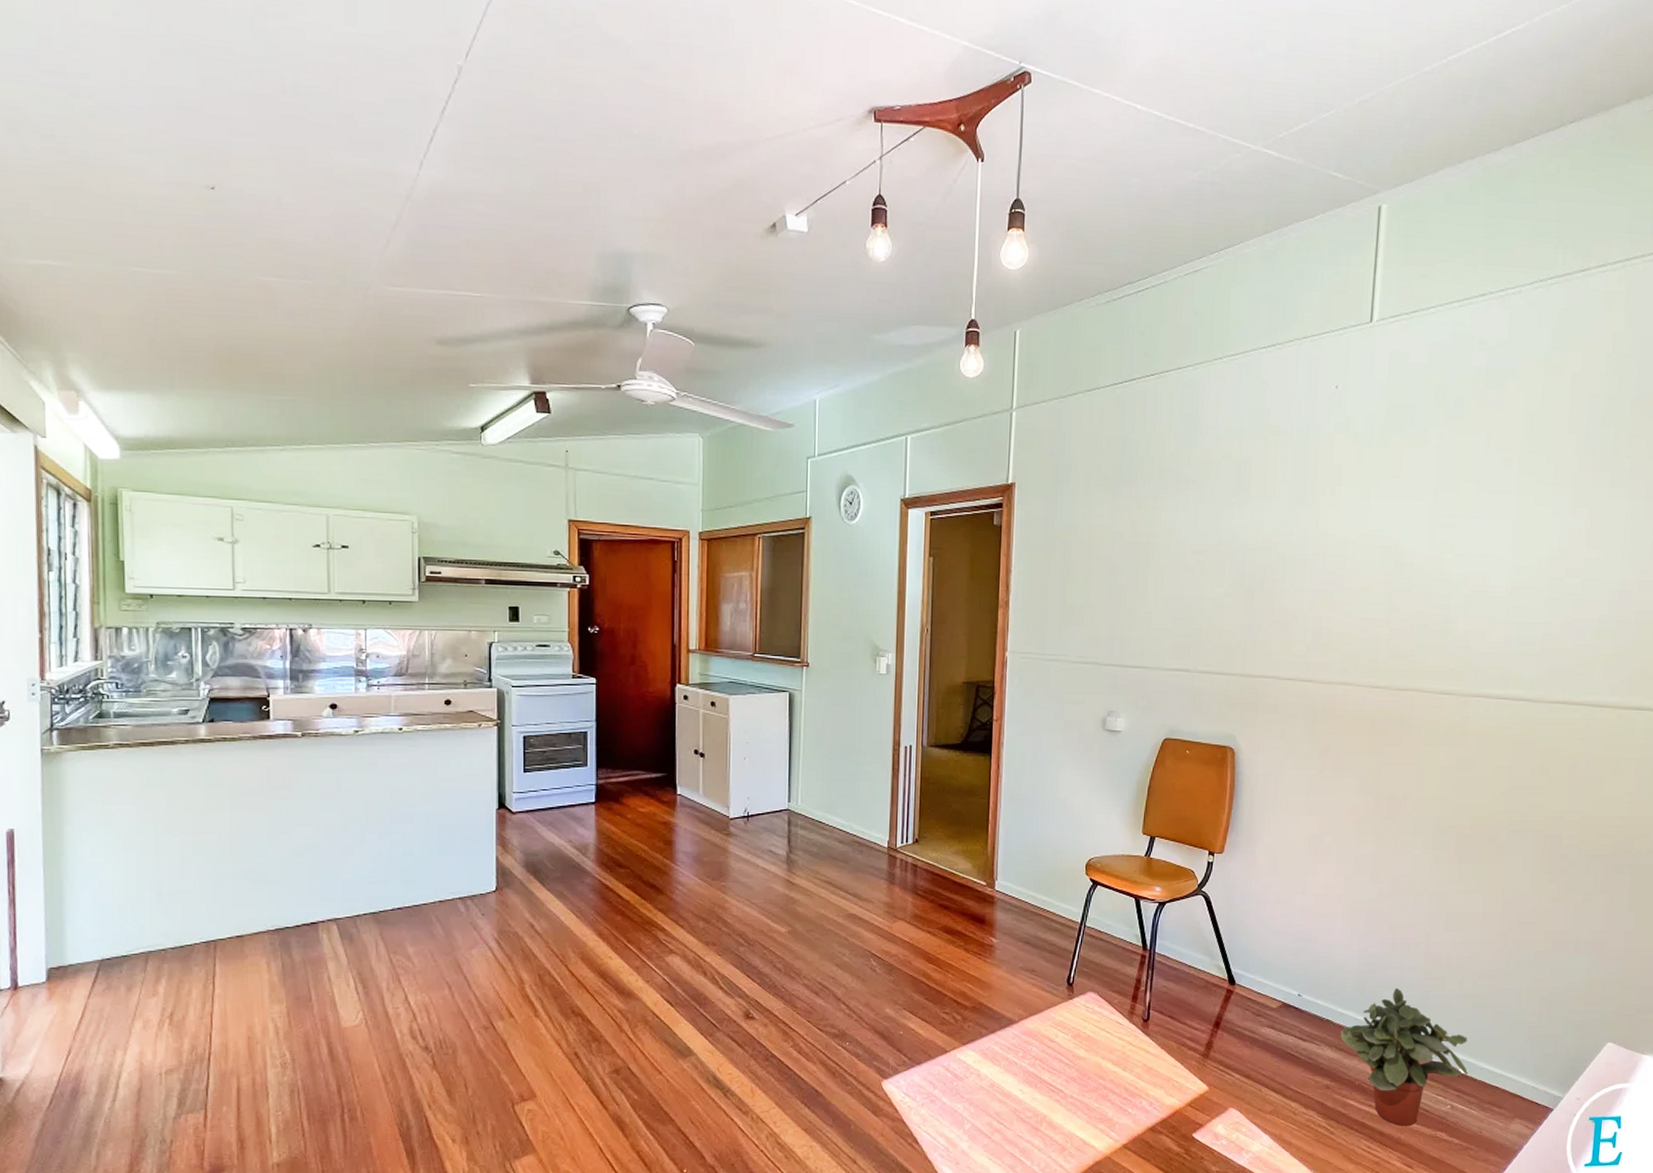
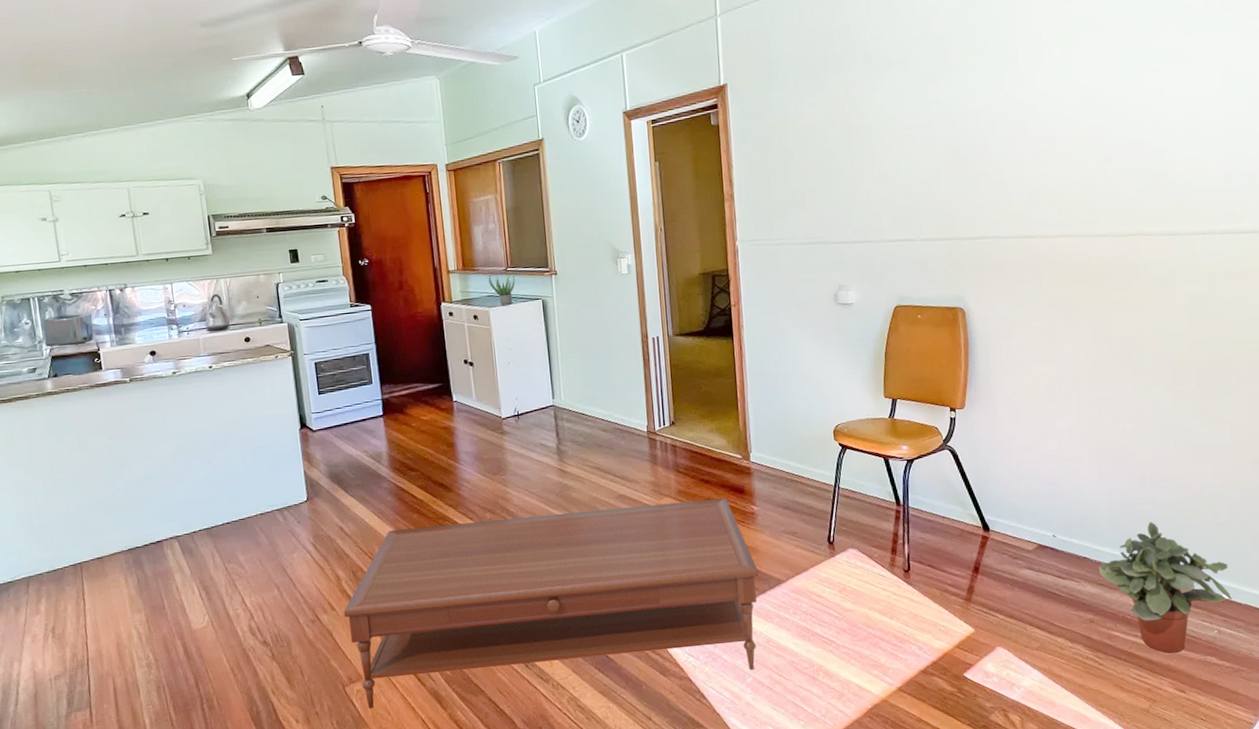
toaster: none [203,652,266,688] -> present [42,313,94,347]
kettle: none [399,647,431,690] -> present [204,294,231,332]
coffee table: none [523,927,990,1131] -> present [343,498,758,709]
potted plant: none [732,659,762,696] -> present [488,275,515,307]

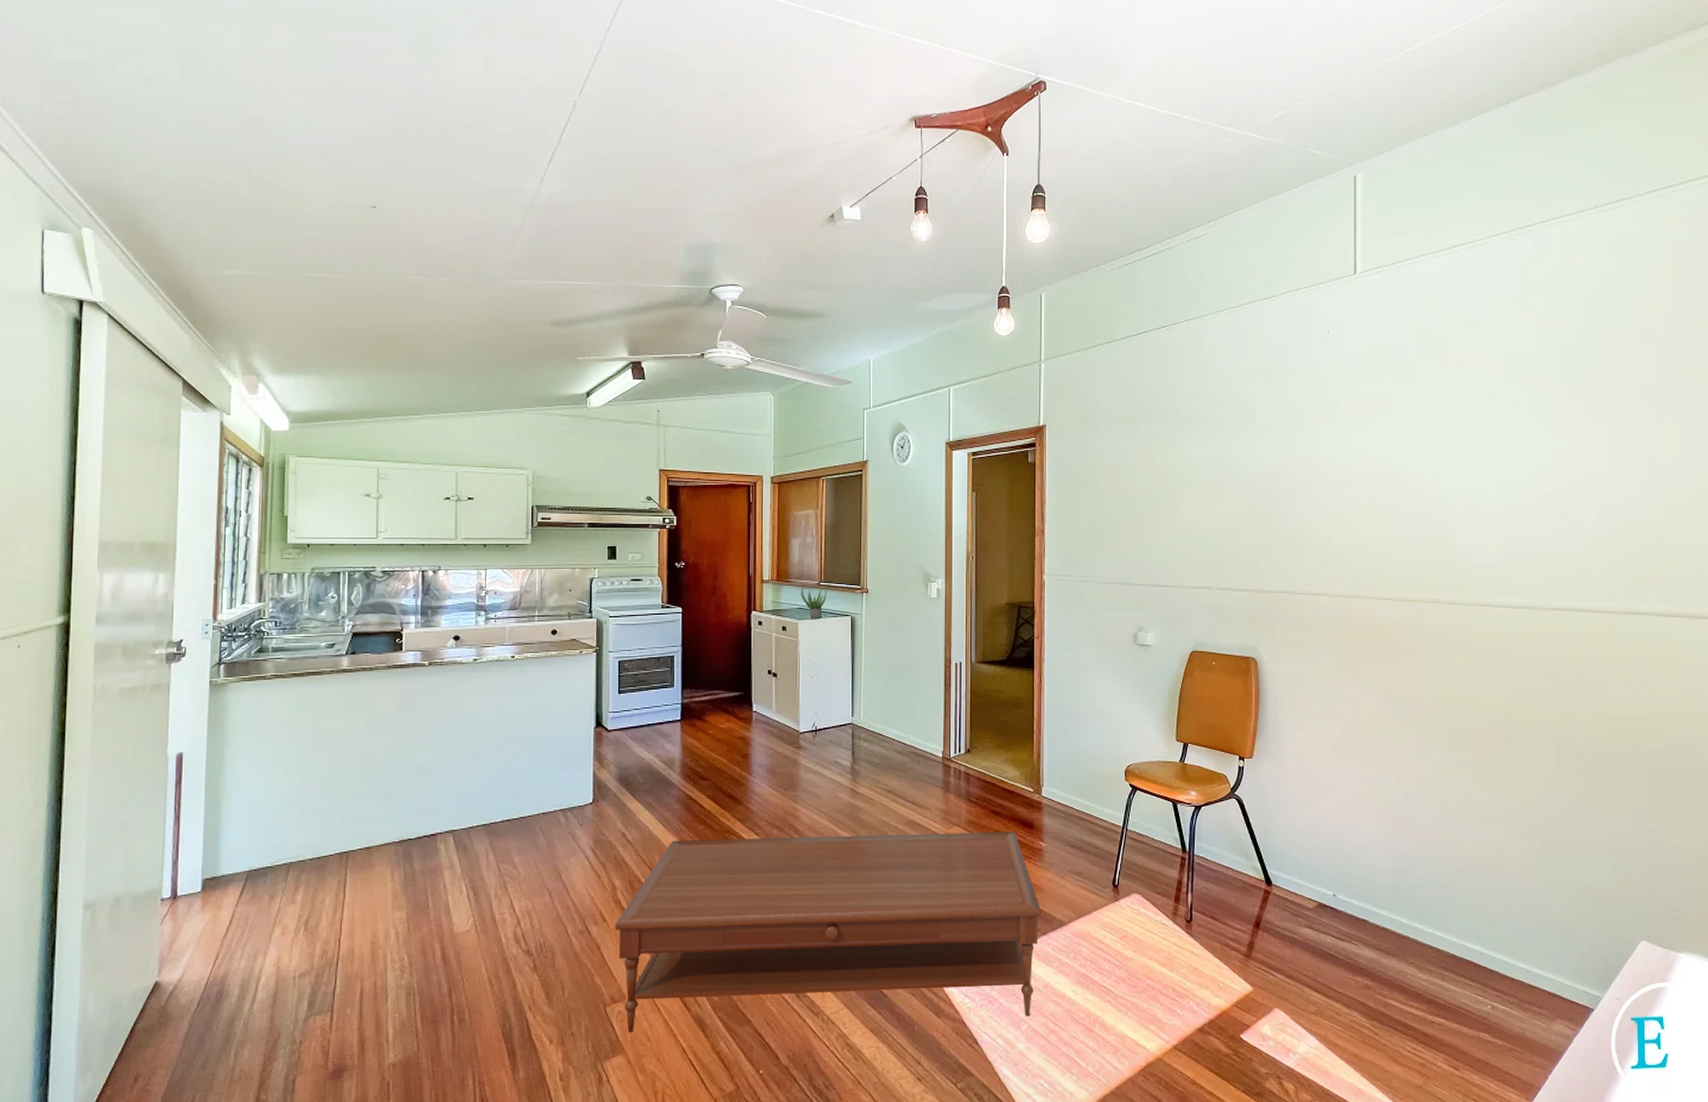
toaster: present [42,313,94,347] -> none [348,592,401,624]
kettle: present [204,294,231,332] -> none [513,584,540,622]
potted plant: present [1098,521,1232,653] -> none [1376,887,1505,1027]

